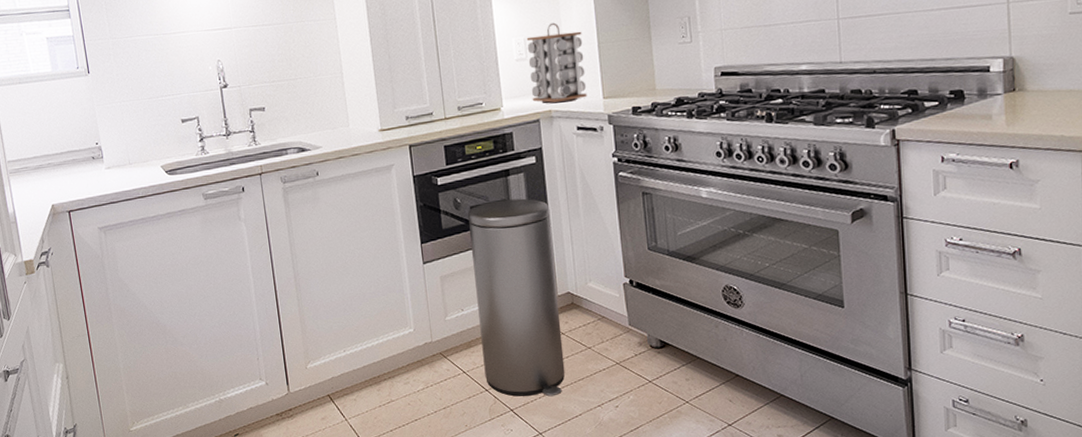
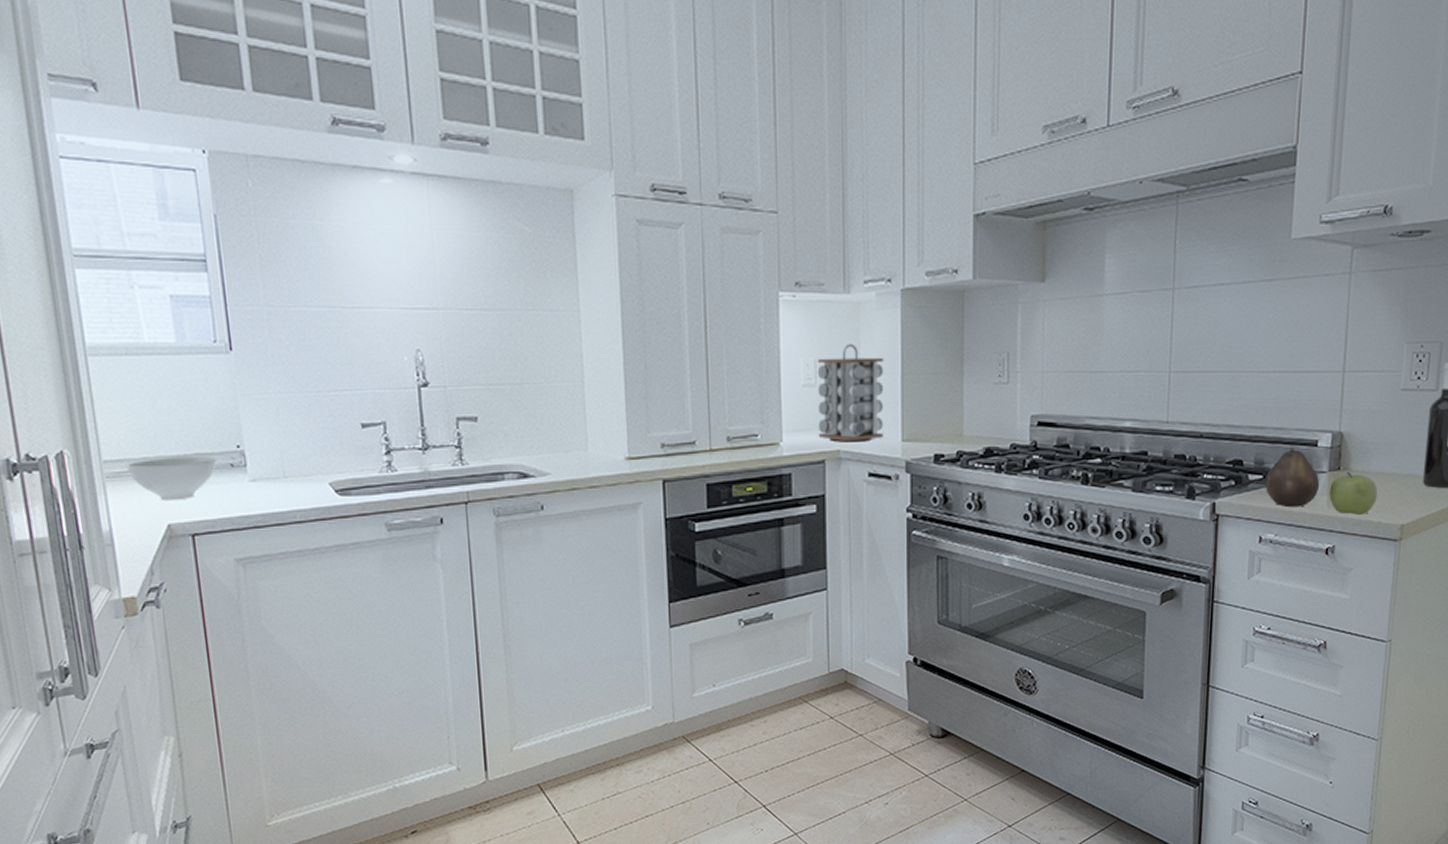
bowl: none [22,152,83,188] -> present [125,456,217,501]
pedal bin: present [467,198,565,397] -> none [728,553,831,791]
fruit: none [941,74,997,129] -> present [1264,447,1320,508]
fruit: none [1007,92,1057,132] -> present [1329,472,1378,516]

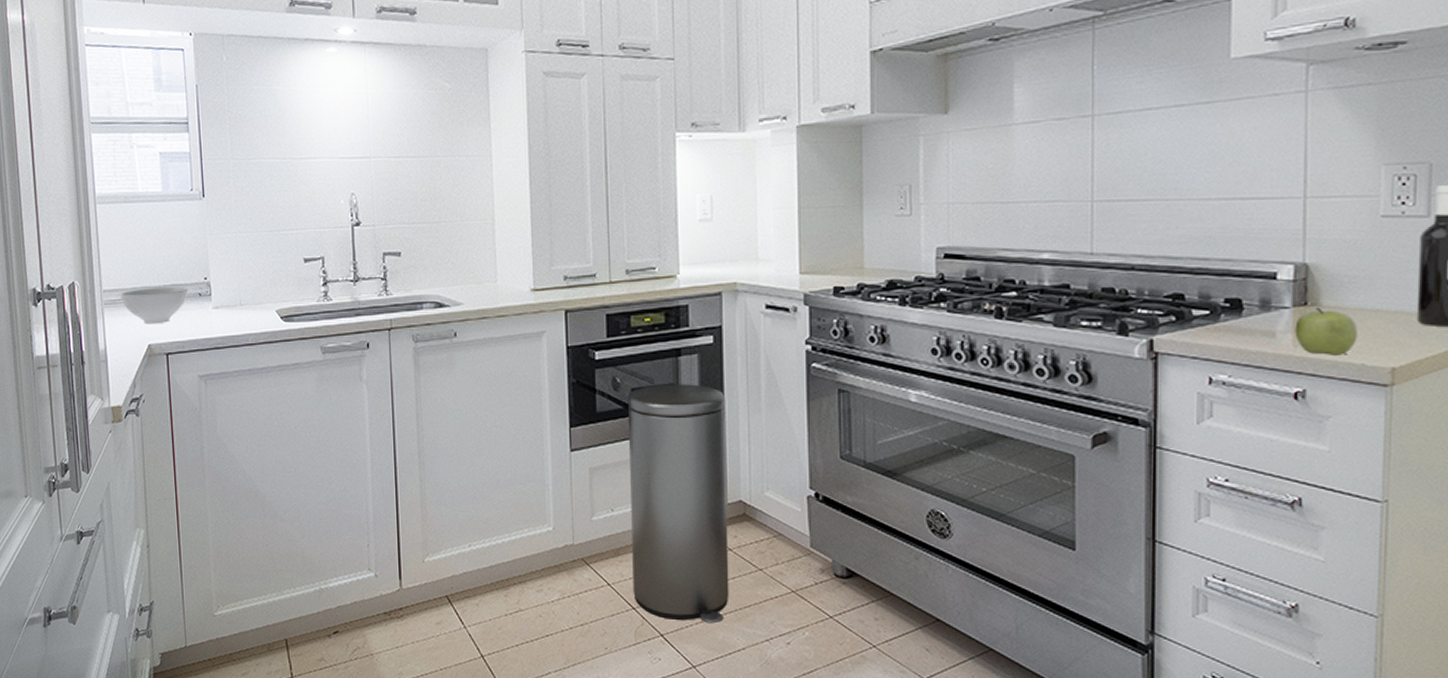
pedal bin: none [728,553,831,791] -> present [627,383,729,624]
spice rack: present [817,343,884,442] -> none [713,179,781,275]
fruit: present [1264,447,1320,508] -> none [1212,280,1282,346]

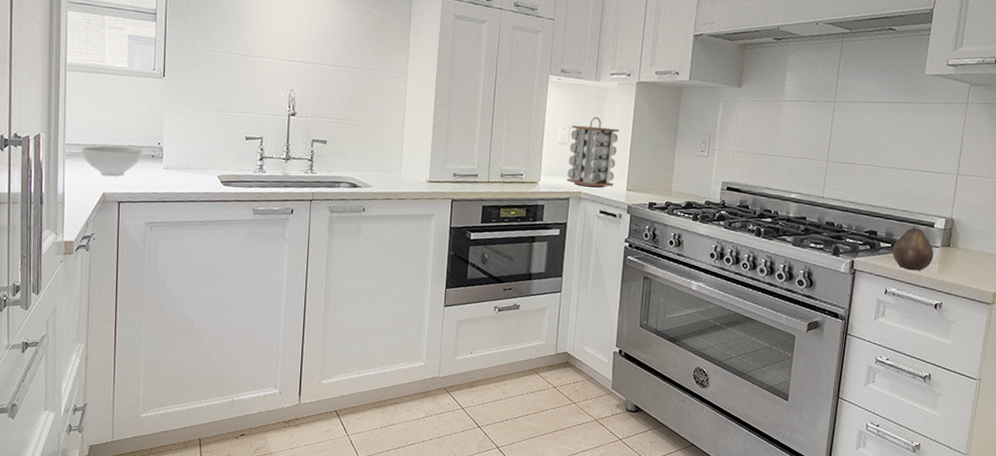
pedal bin: present [627,383,729,624] -> none [480,261,564,441]
spice rack: none [713,179,781,275] -> present [566,116,619,188]
fruit: none [1212,280,1282,346] -> present [892,226,934,271]
fruit: present [1295,308,1358,357] -> none [940,249,978,283]

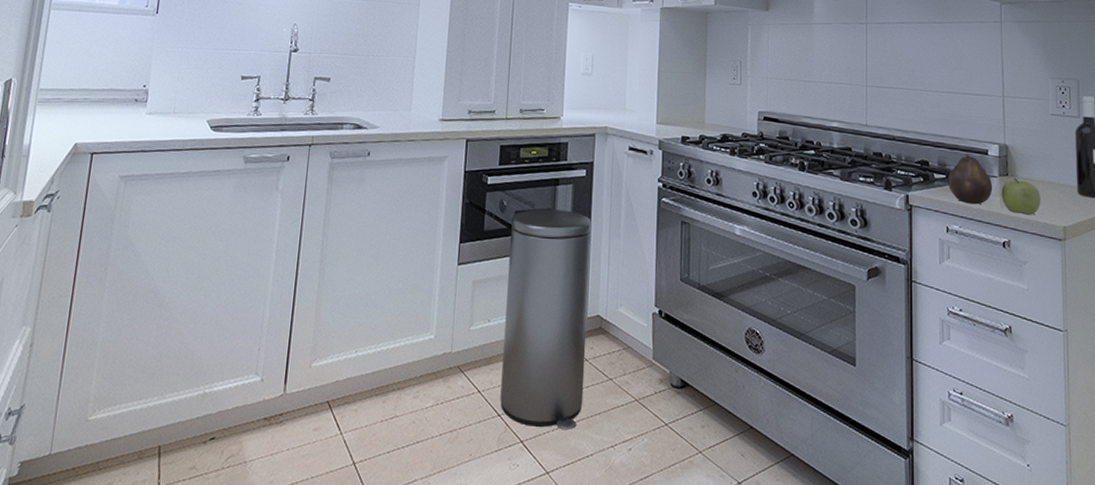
bowl: present [81,146,143,177] -> none [55,90,126,125]
pedal bin: none [480,261,564,441] -> present [500,208,592,431]
spice rack: present [566,116,619,188] -> none [591,45,645,122]
fruit: none [940,249,978,283] -> present [1001,178,1041,216]

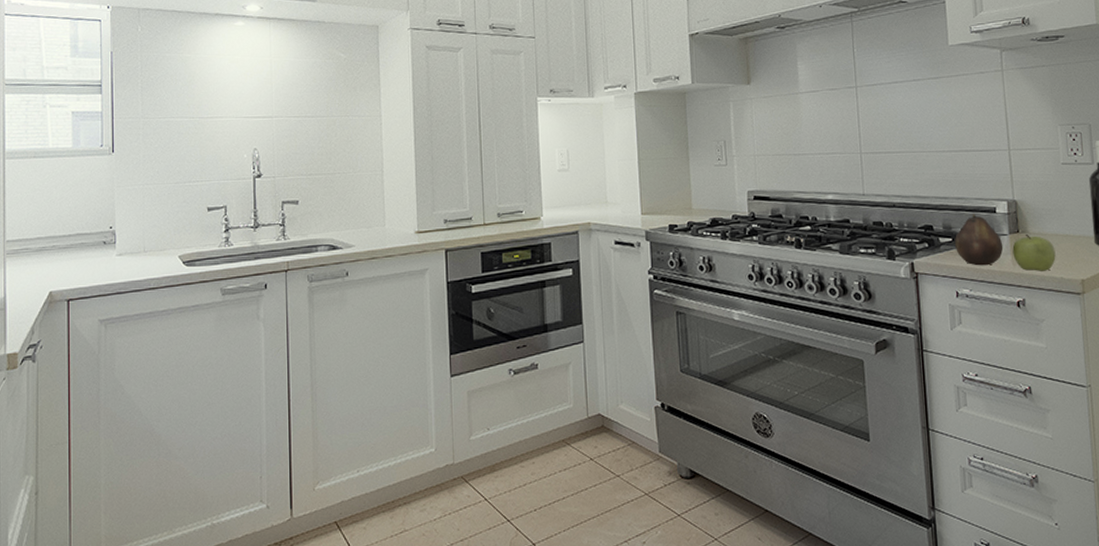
pedal bin: present [500,208,592,431] -> none [500,311,592,530]

